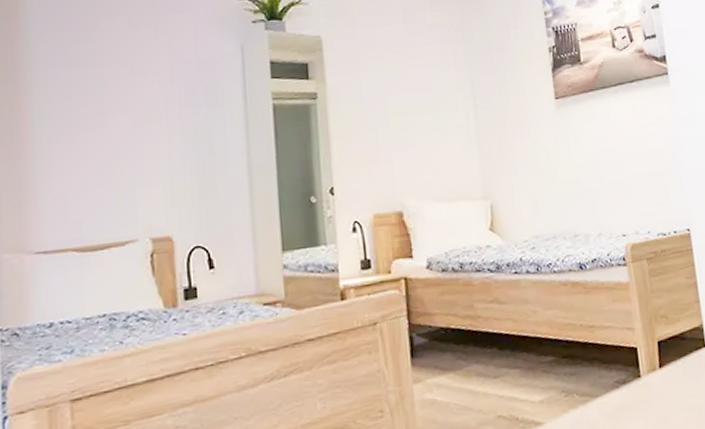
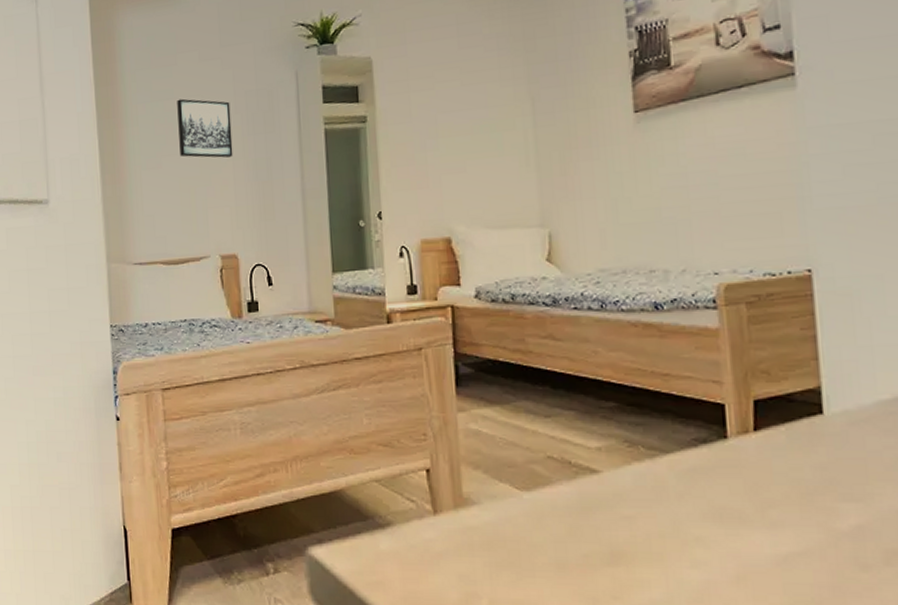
wall art: none [99,66,168,132] -> present [177,98,233,158]

